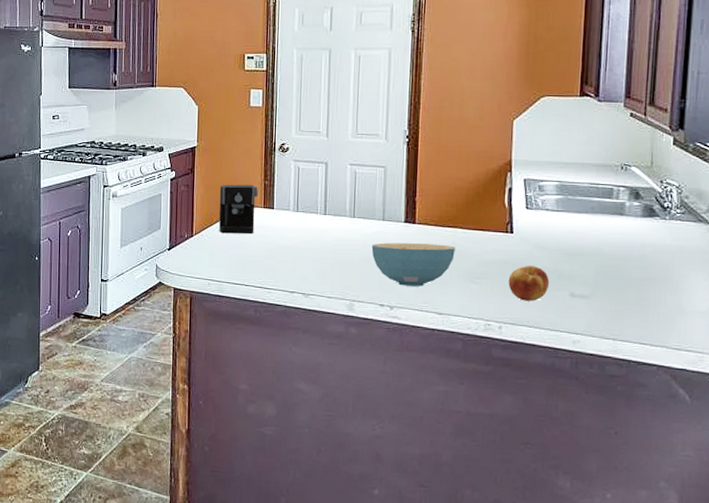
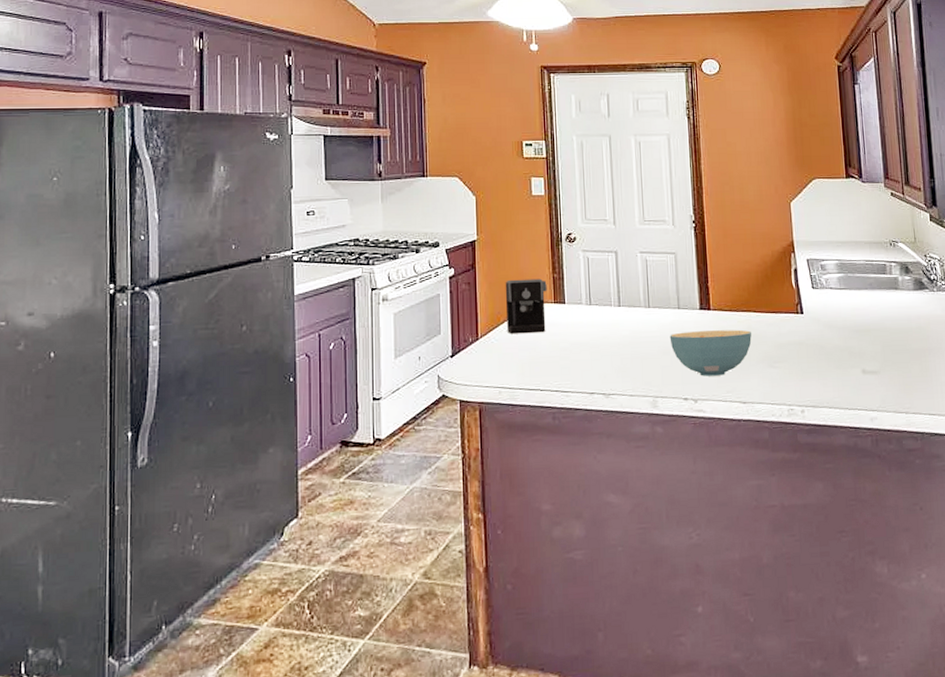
fruit: present [508,266,550,301] -> none [804,345,843,382]

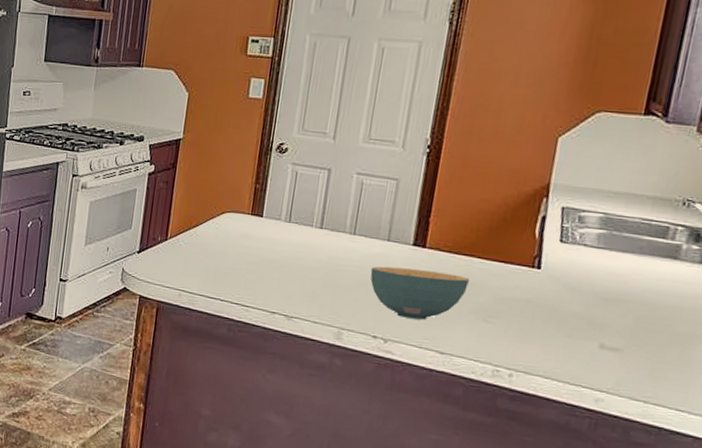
coffee maker: present [505,278,547,334] -> none [197,184,247,244]

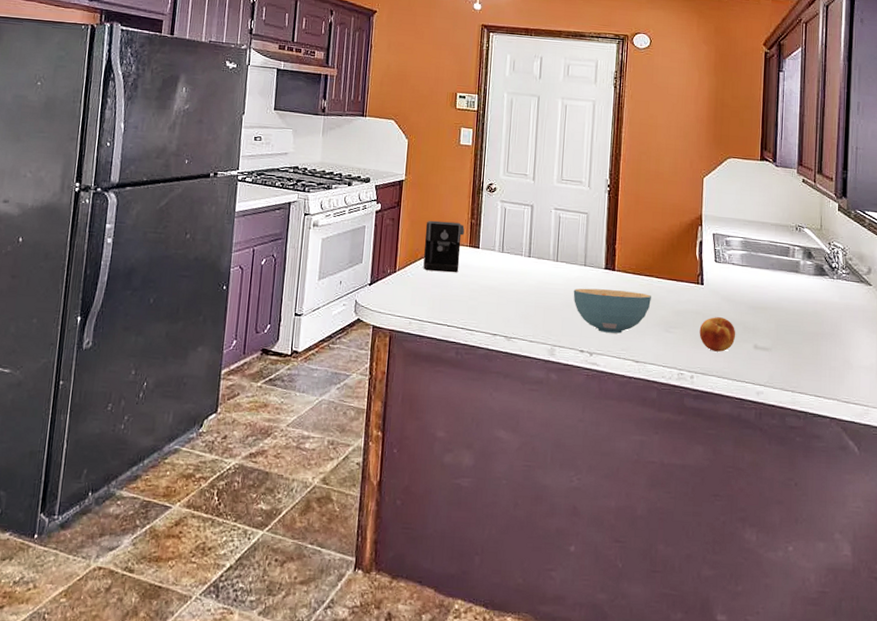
coffee maker: none [197,184,247,244] -> present [423,220,465,273]
fruit: none [526,307,578,349] -> present [699,317,736,352]

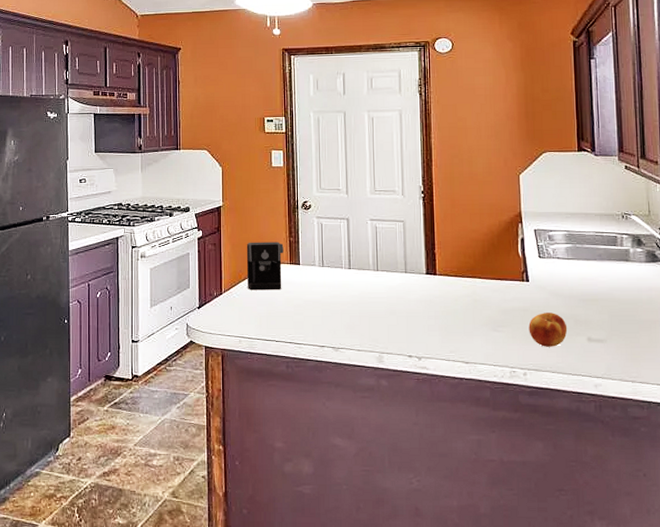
cereal bowl: present [573,288,651,334] -> none [396,294,476,336]

